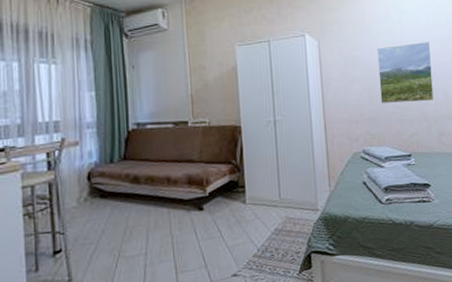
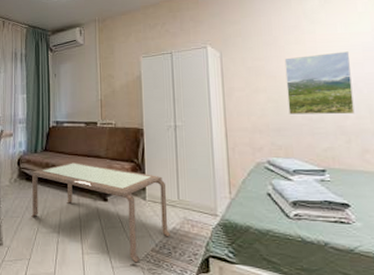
coffee table: none [108,170,273,273] -> present [31,163,171,263]

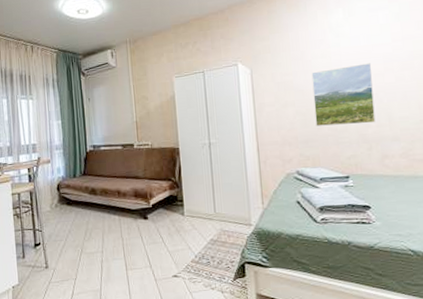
coffee table: present [31,163,171,263] -> none [73,184,209,274]

